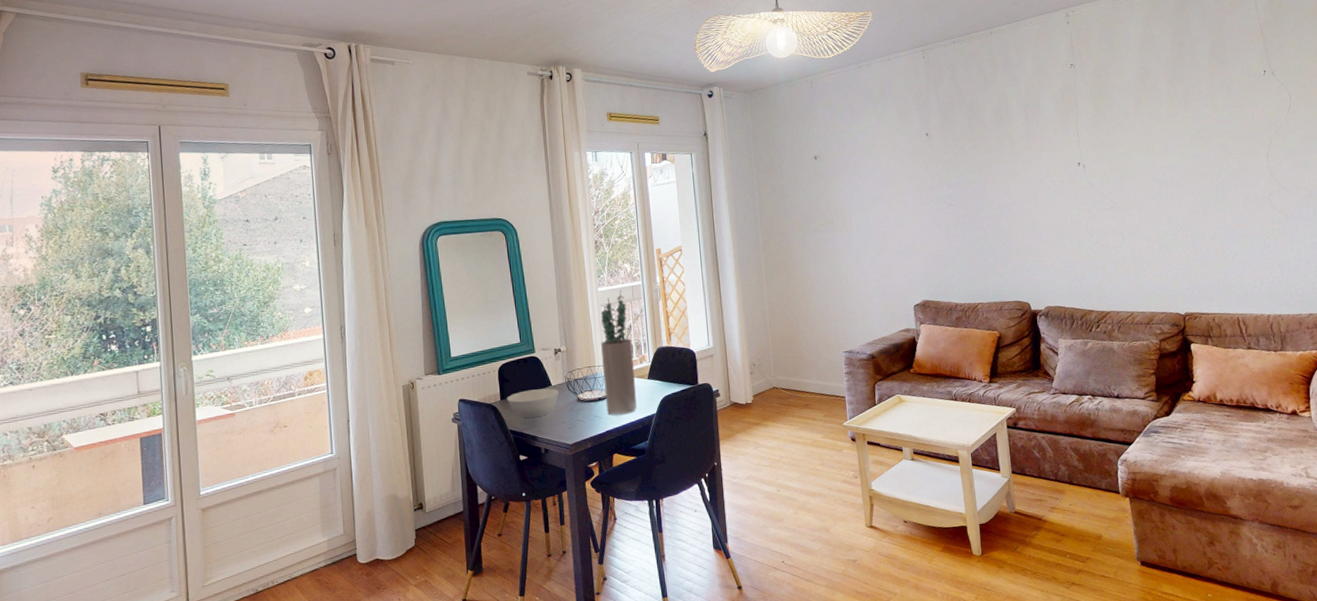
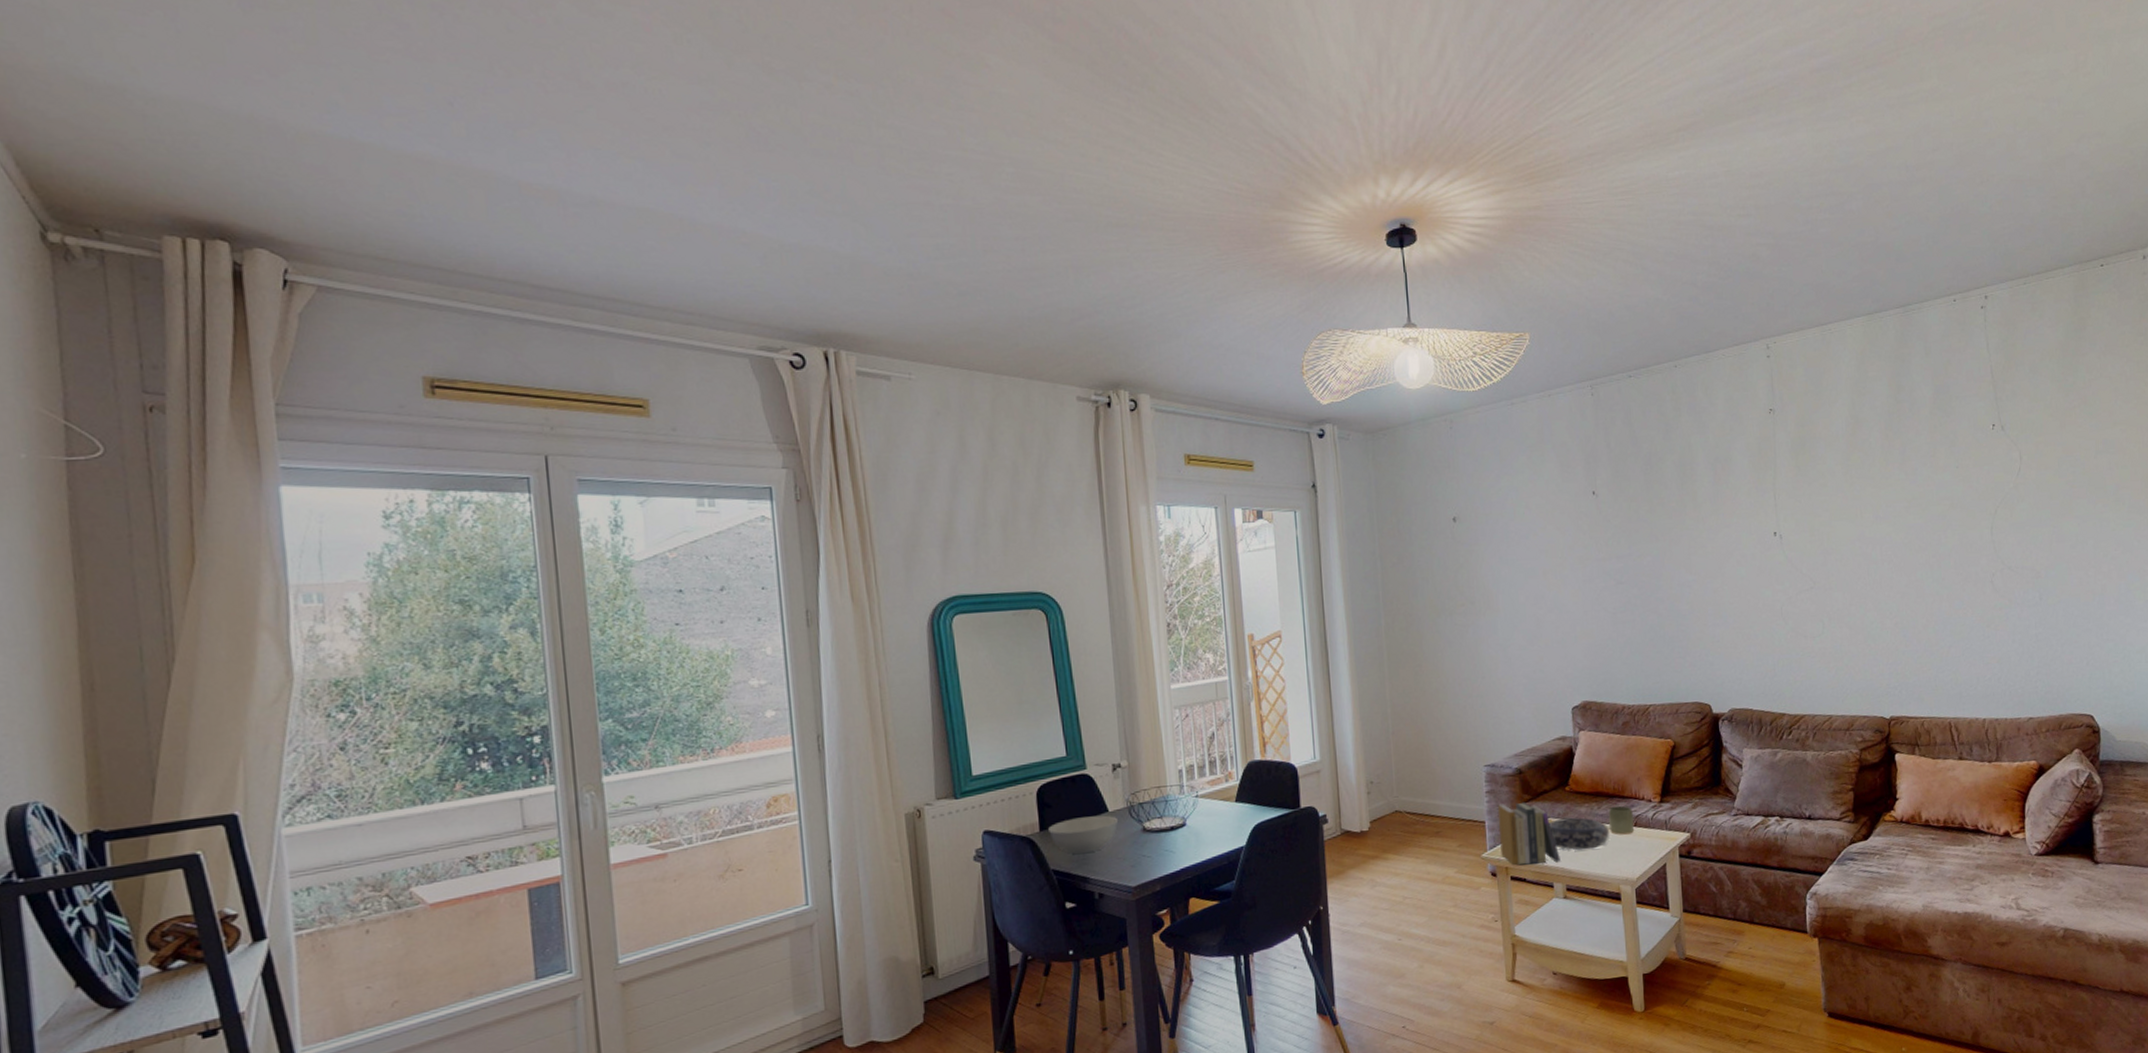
vase: present [600,290,637,416] -> none [1174,687,1221,850]
books: none [856,381,908,433] -> present [1498,801,1560,866]
decorative bowl: none [897,394,948,421] -> present [1549,817,1610,851]
mug: none [946,385,969,409] -> present [1608,806,1635,835]

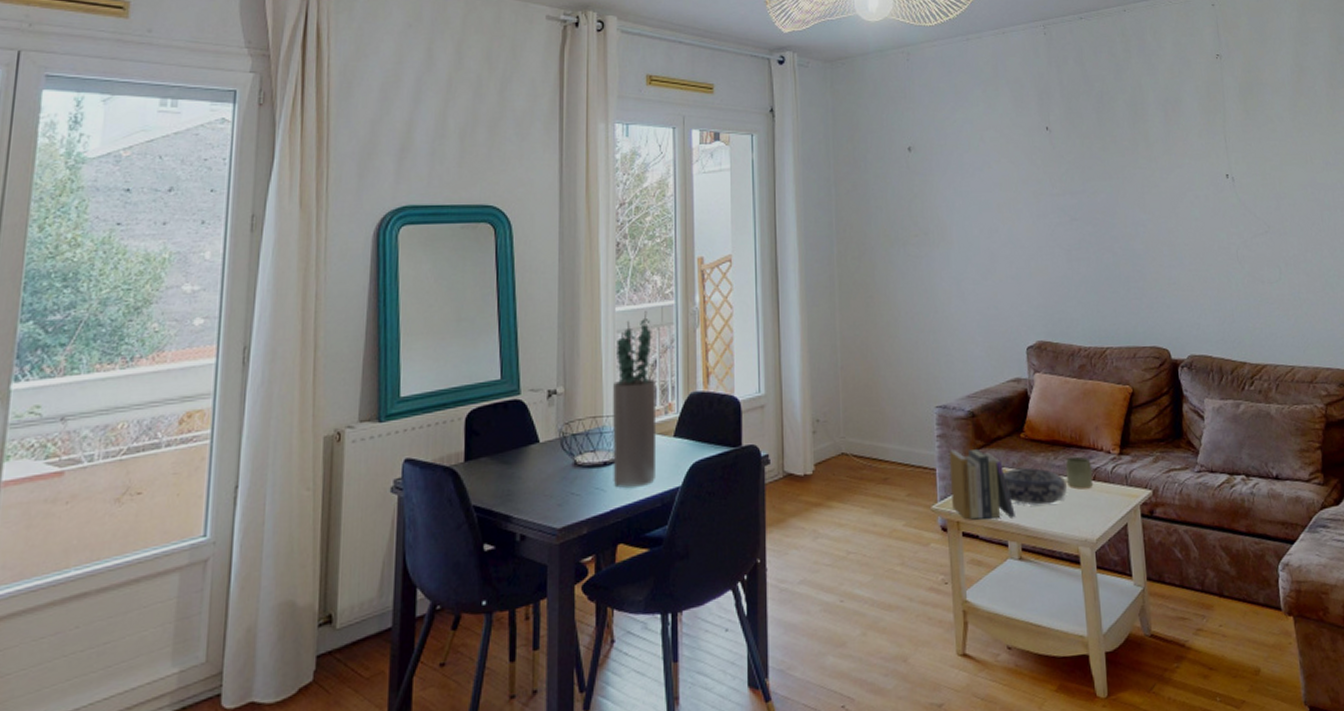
bowl: present [1048,815,1119,855] -> none [474,446,549,490]
vase: none [1174,687,1221,850] -> present [613,311,655,489]

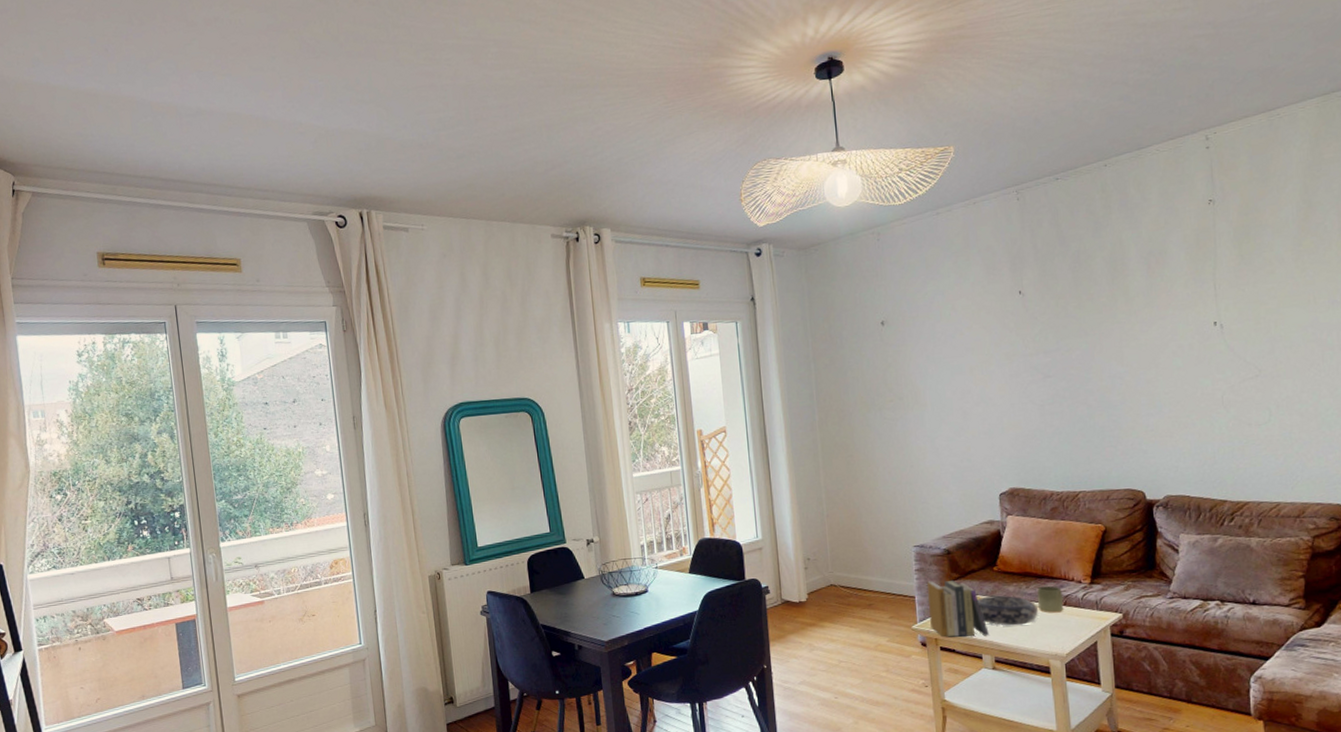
vase: present [613,311,655,489] -> none [636,476,677,613]

